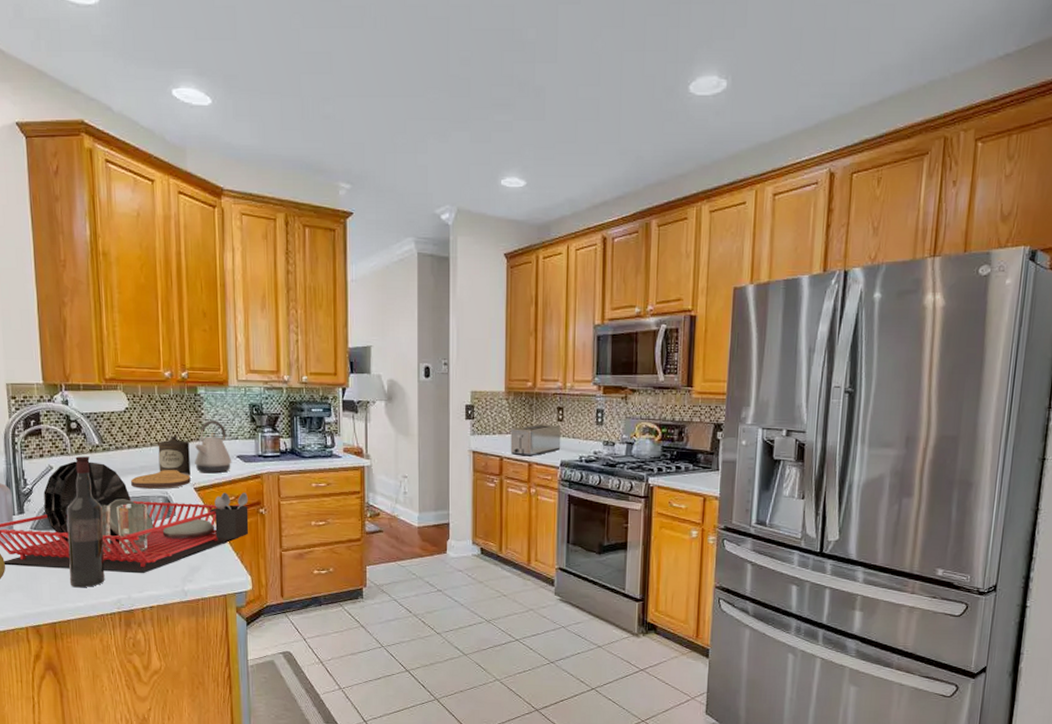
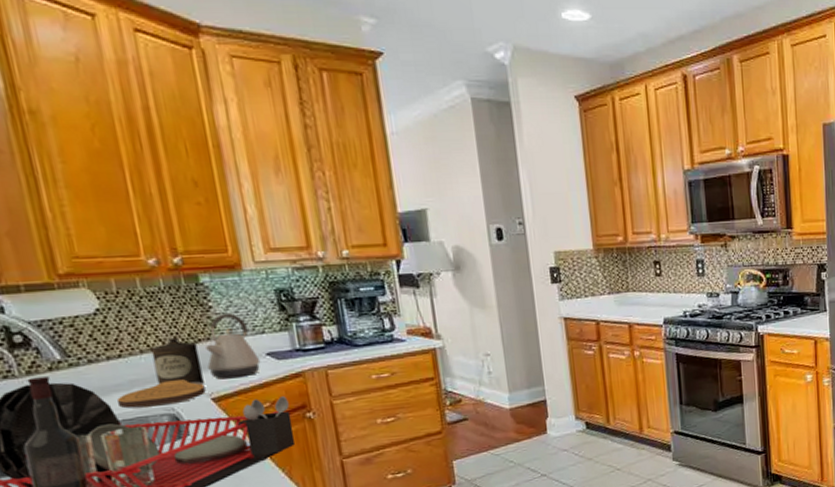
toaster: present [510,424,561,457] -> none [604,280,662,318]

